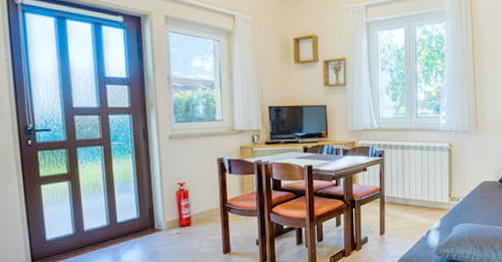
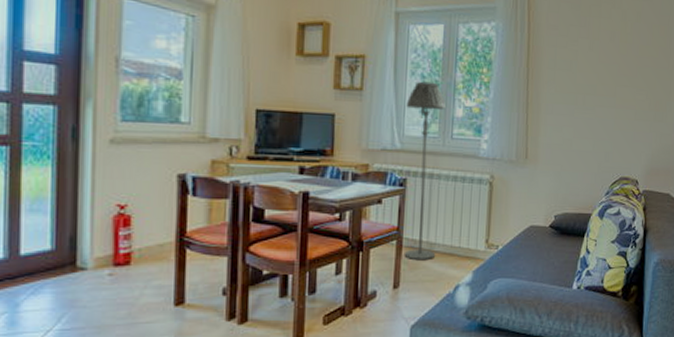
floor lamp: none [379,74,411,213] -> present [404,81,447,261]

